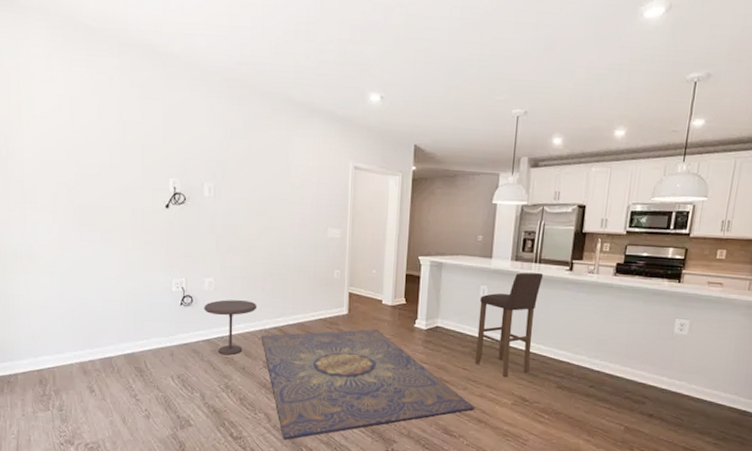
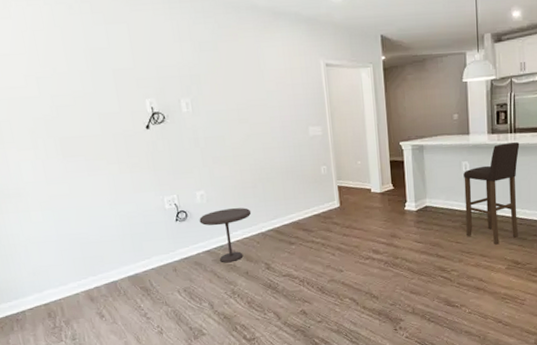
area rug: present [262,329,475,440] -> none [260,217,472,335]

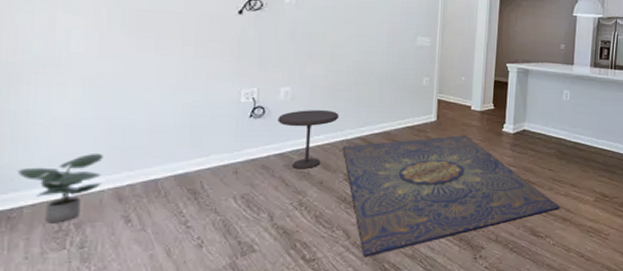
potted plant: none [14,263,75,322] -> present [18,153,103,223]
area rug: none [260,217,472,335] -> present [343,135,560,258]
bar stool: present [463,142,520,245] -> none [560,78,618,176]

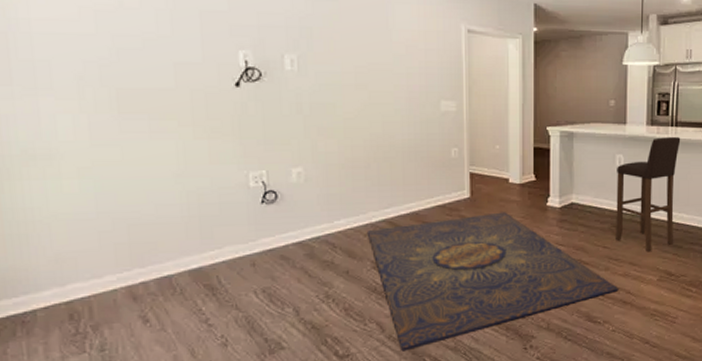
potted plant: present [18,153,103,223] -> none [25,249,113,326]
side table: present [277,110,340,170] -> none [292,191,361,259]
bar stool: none [560,78,618,176] -> present [616,137,681,252]

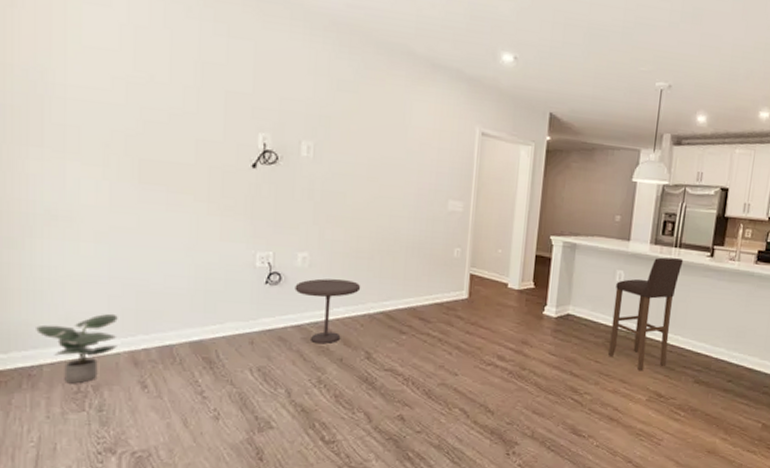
potted plant: none [25,249,113,326] -> present [36,313,118,384]
side table: none [292,191,361,259] -> present [295,278,361,344]
area rug: present [368,212,619,352] -> none [365,316,607,444]

